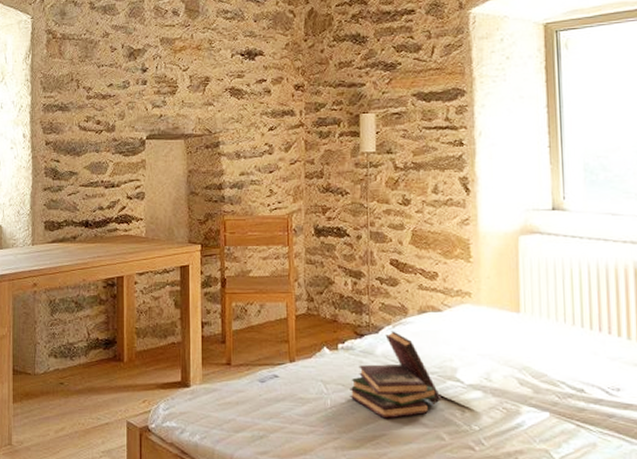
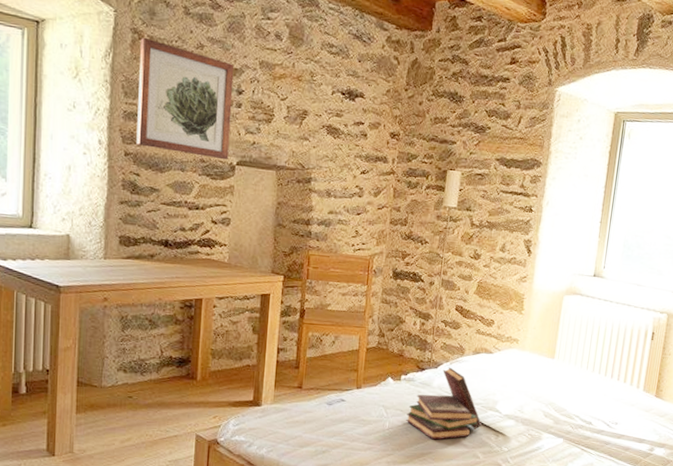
wall art: none [54,36,138,136] -> present [136,37,235,160]

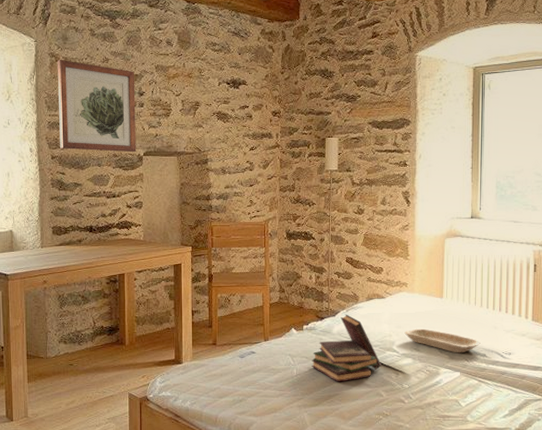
tray: none [509,389,588,419] -> present [404,328,481,353]

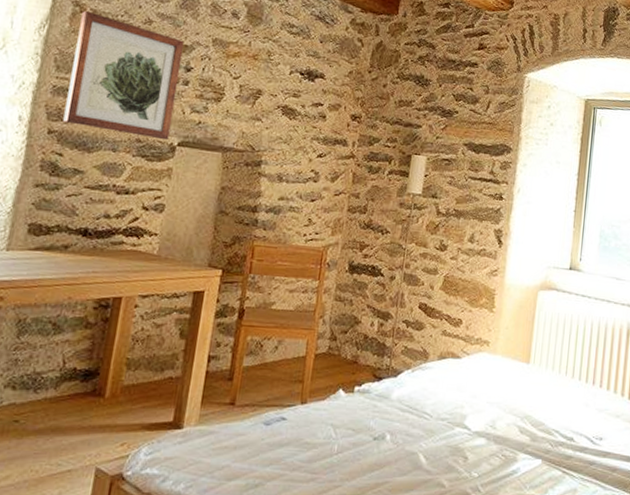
book: present [312,314,382,382] -> none [358,375,448,466]
tray: present [404,328,481,353] -> none [480,400,569,435]

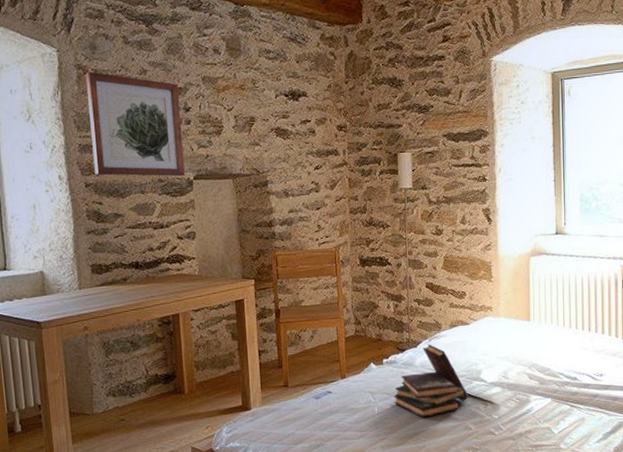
book: none [358,375,448,466] -> present [394,344,469,418]

